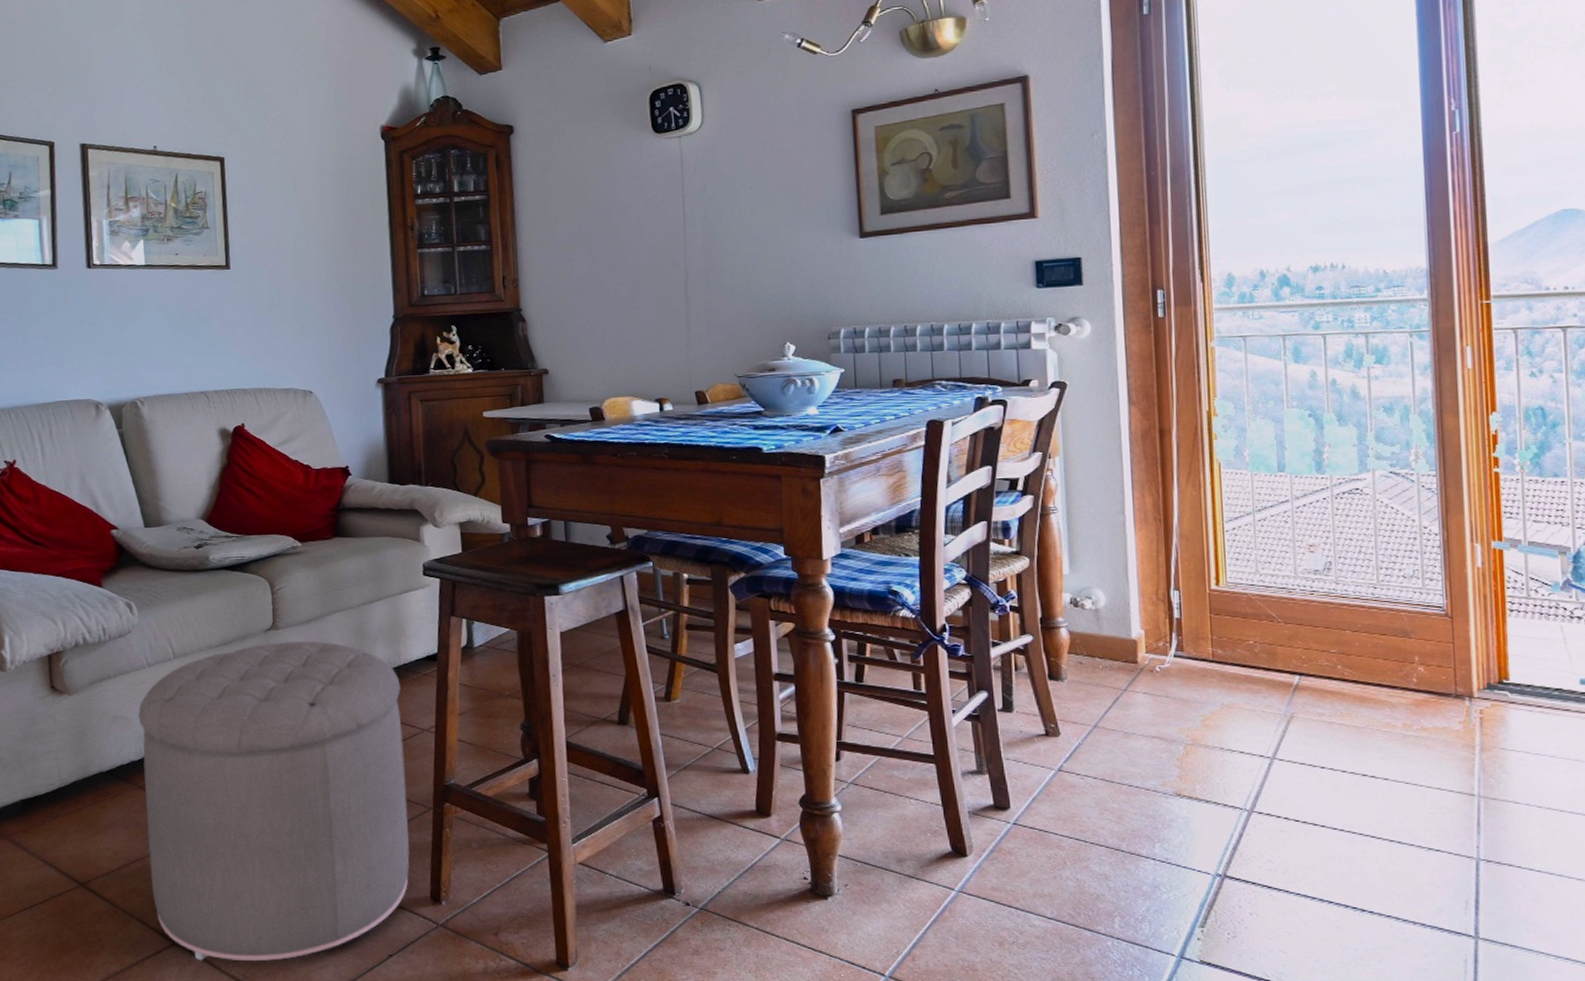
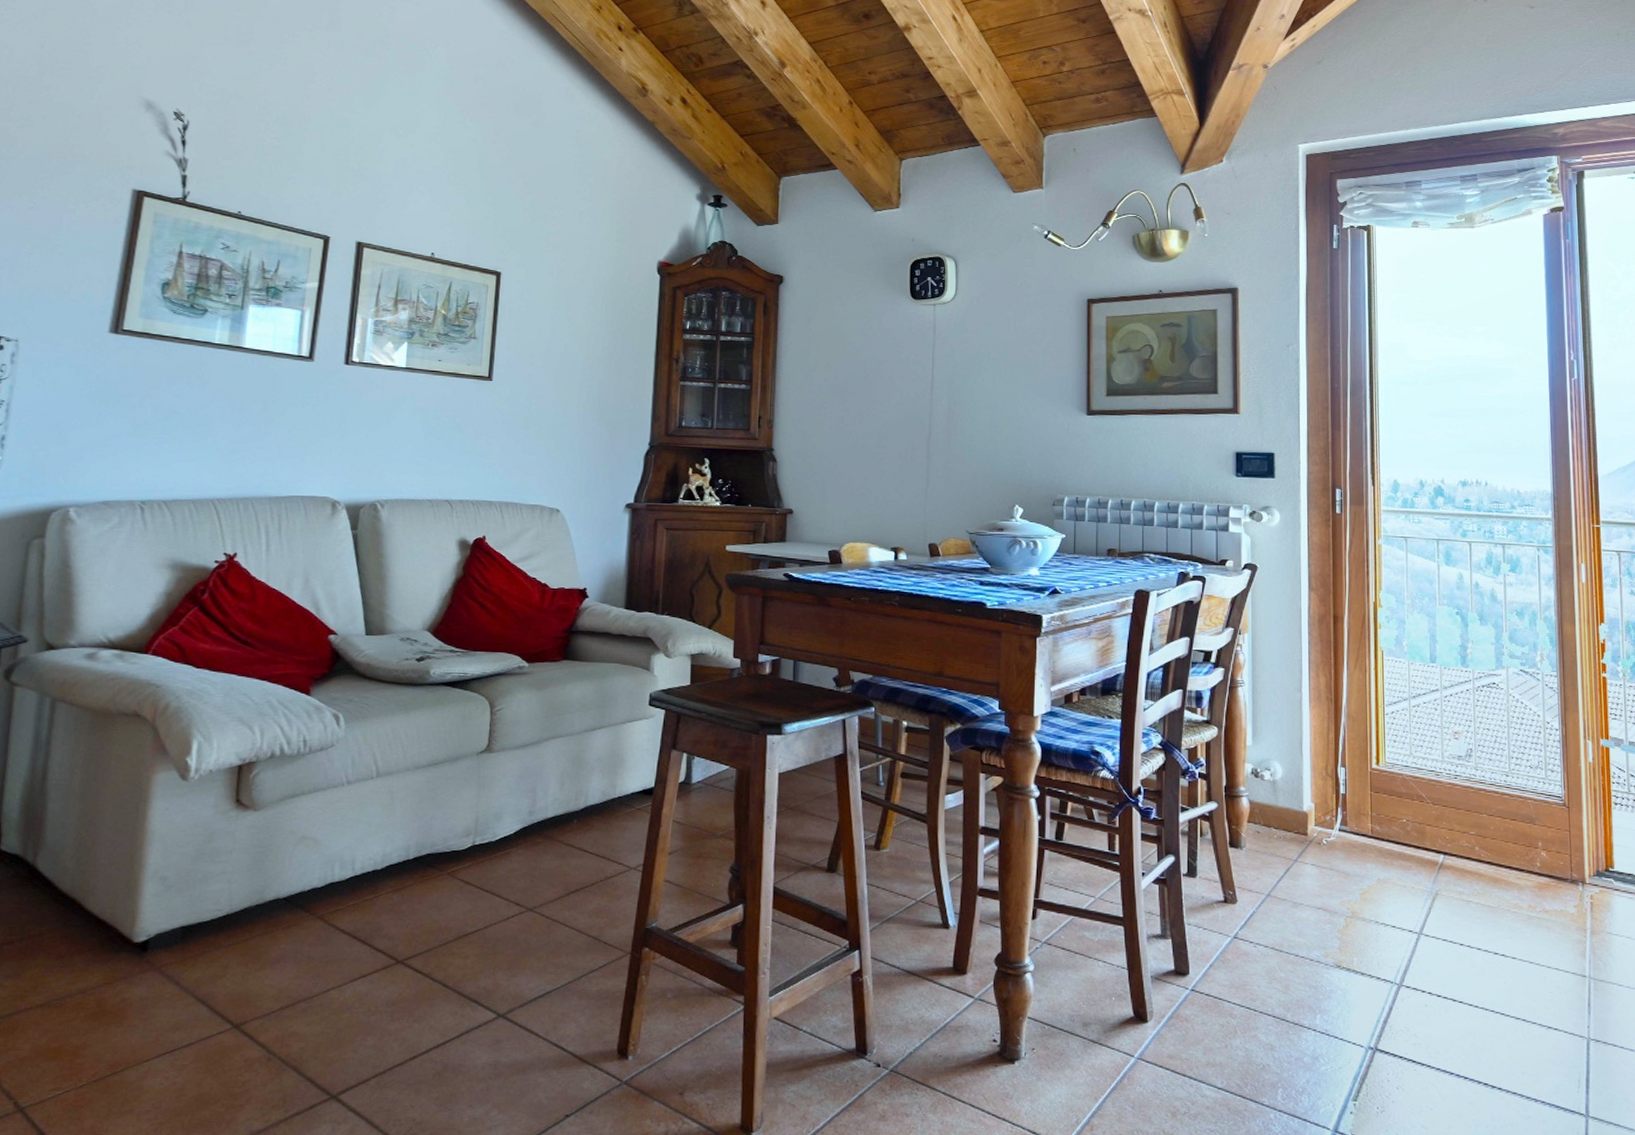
ottoman: present [138,640,410,962] -> none [314,765,613,1120]

